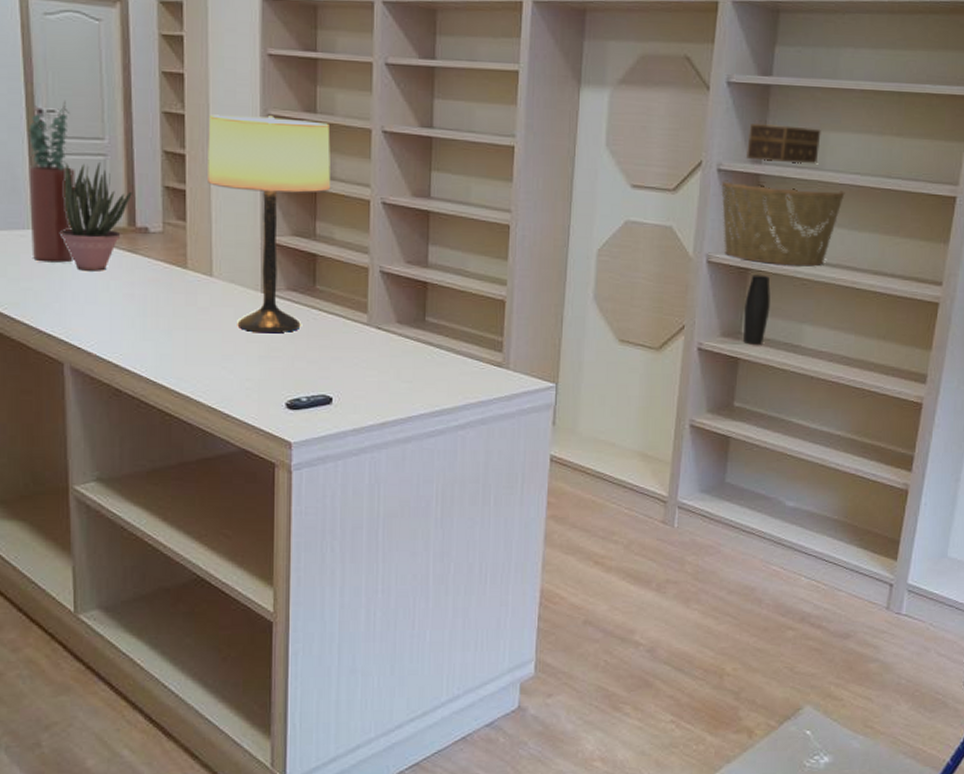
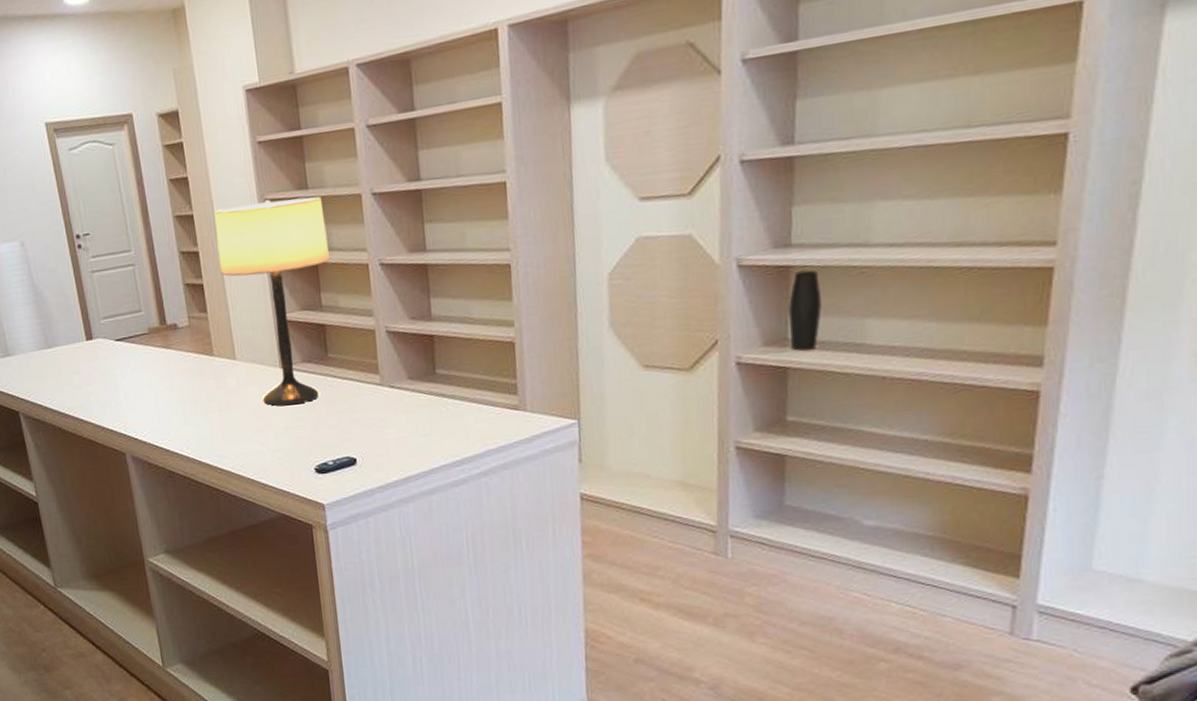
vase: present [28,100,75,263] -> none [71,222,122,368]
potted plant: present [61,162,132,271] -> none [103,272,160,371]
basket: present [721,180,845,266] -> none [746,155,909,257]
decorative box: present [747,123,821,164] -> none [774,88,870,142]

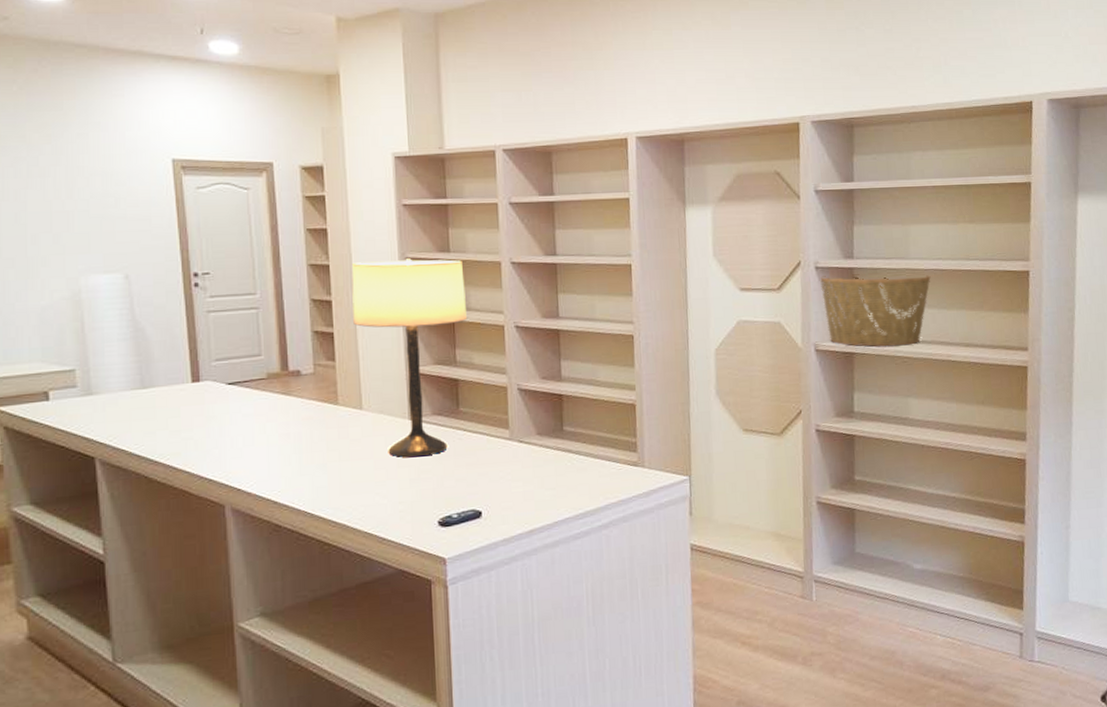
basket: none [746,155,909,257] -> present [820,274,931,347]
vase: present [789,269,822,351] -> none [853,357,877,422]

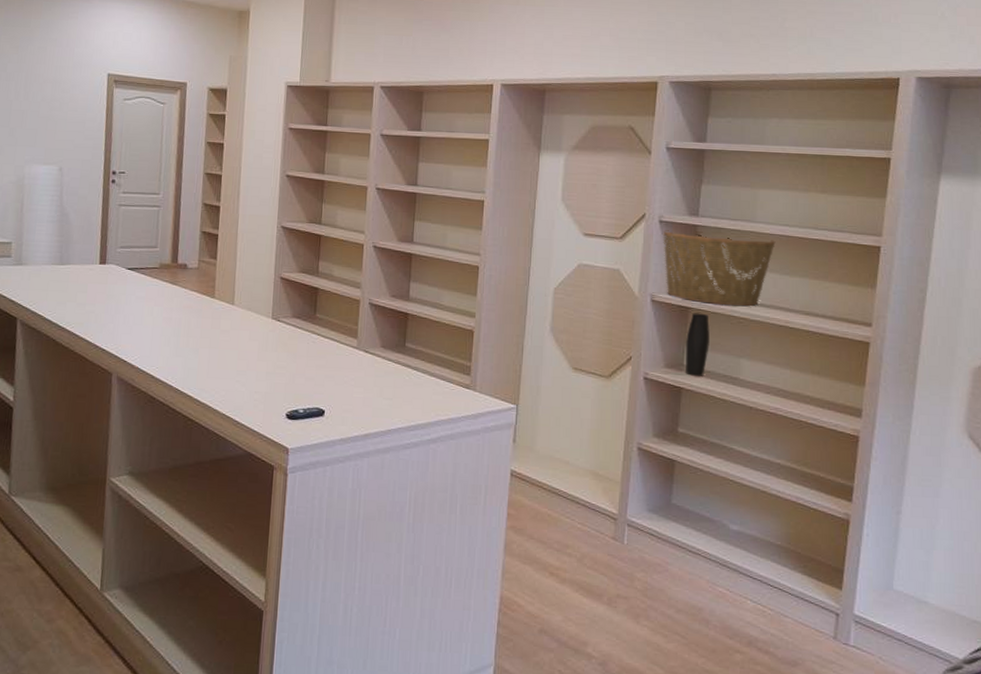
table lamp: present [351,257,468,458] -> none [236,175,334,354]
vase: none [853,357,877,422] -> present [686,313,710,376]

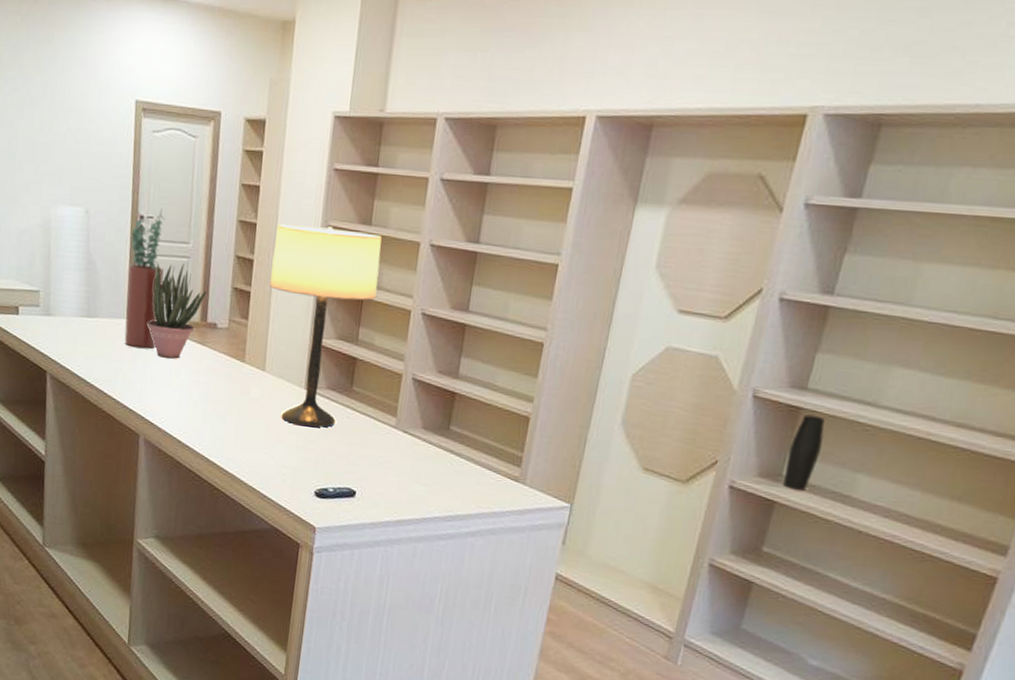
vase: none [96,164,136,291] -> present [124,207,165,350]
potted plant: none [120,212,177,299] -> present [147,262,207,359]
table lamp: none [236,175,334,354] -> present [270,224,382,428]
basket: present [663,230,776,307] -> none [775,310,934,411]

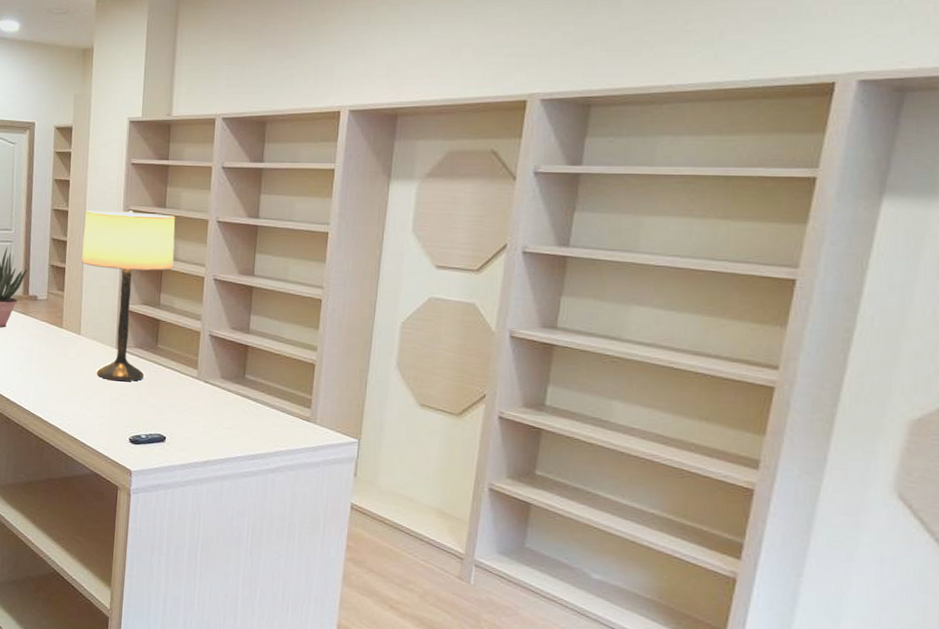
vase: present [783,414,825,491] -> none [547,350,577,418]

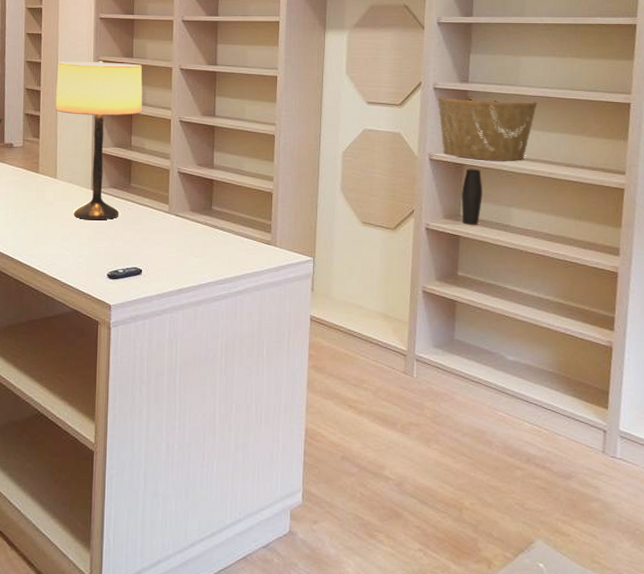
basket: none [526,262,662,345] -> present [437,96,538,161]
vase: none [547,350,577,418] -> present [462,169,483,225]

